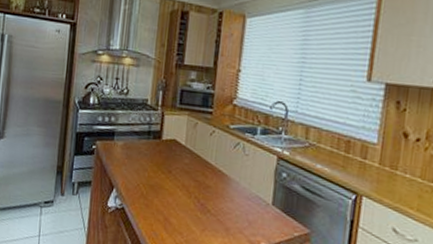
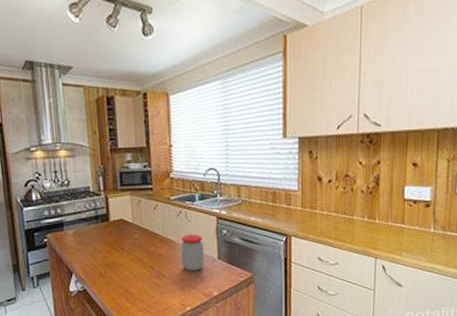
jar: none [230,169,259,214] -> present [181,234,204,271]

